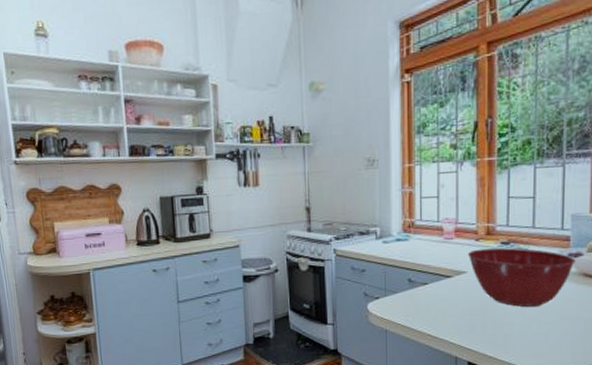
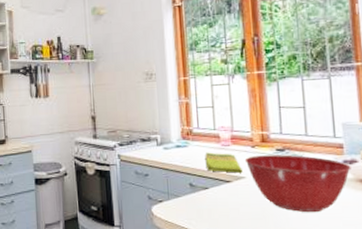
dish towel: none [426,246,464,268] -> present [205,152,243,173]

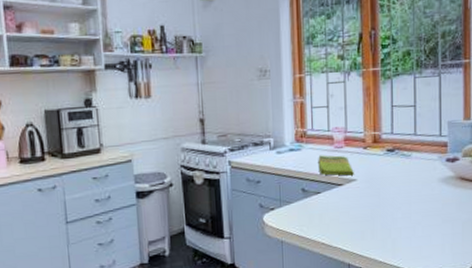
mixing bowl: present [244,154,351,213] -> none [356,155,453,212]

